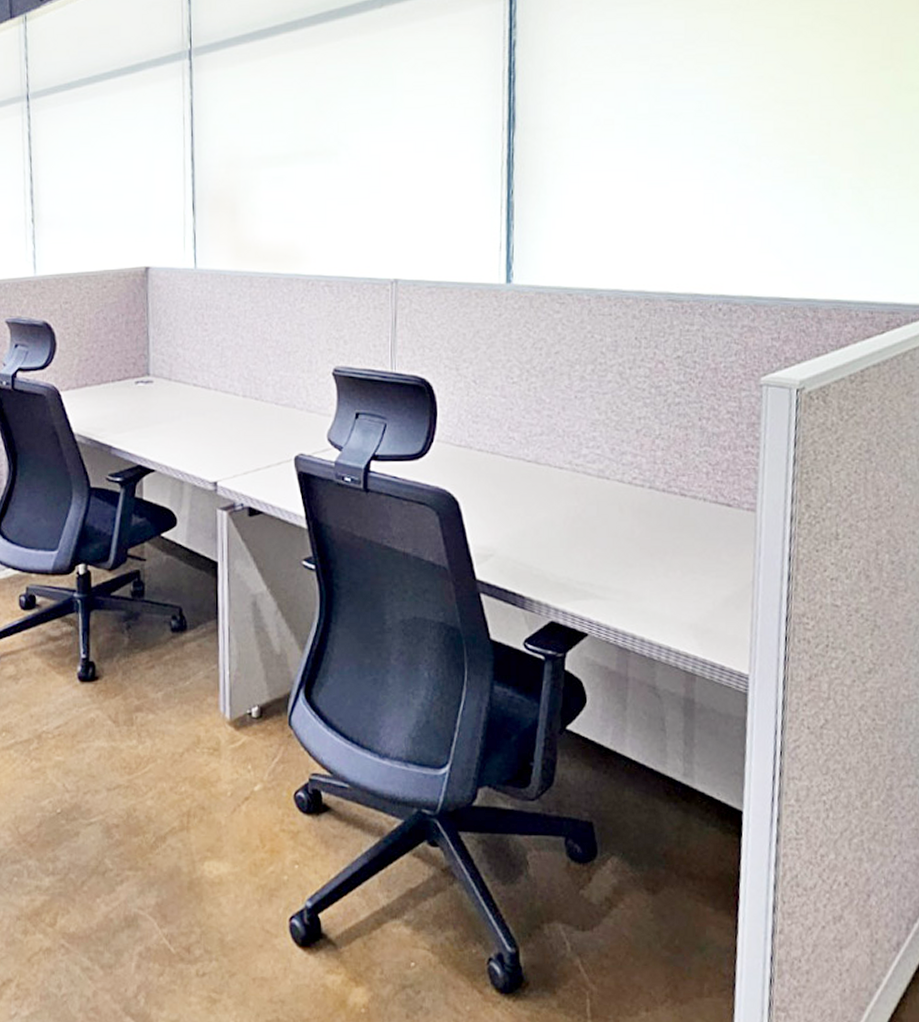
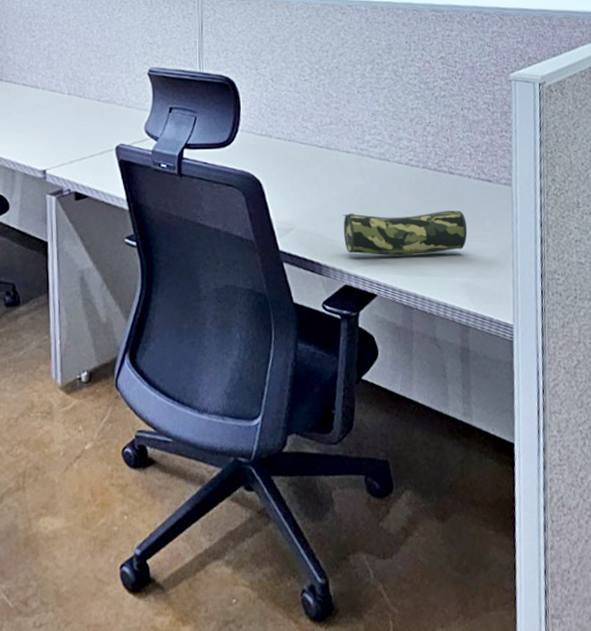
pencil case: none [551,539,700,590] -> present [342,210,468,256]

